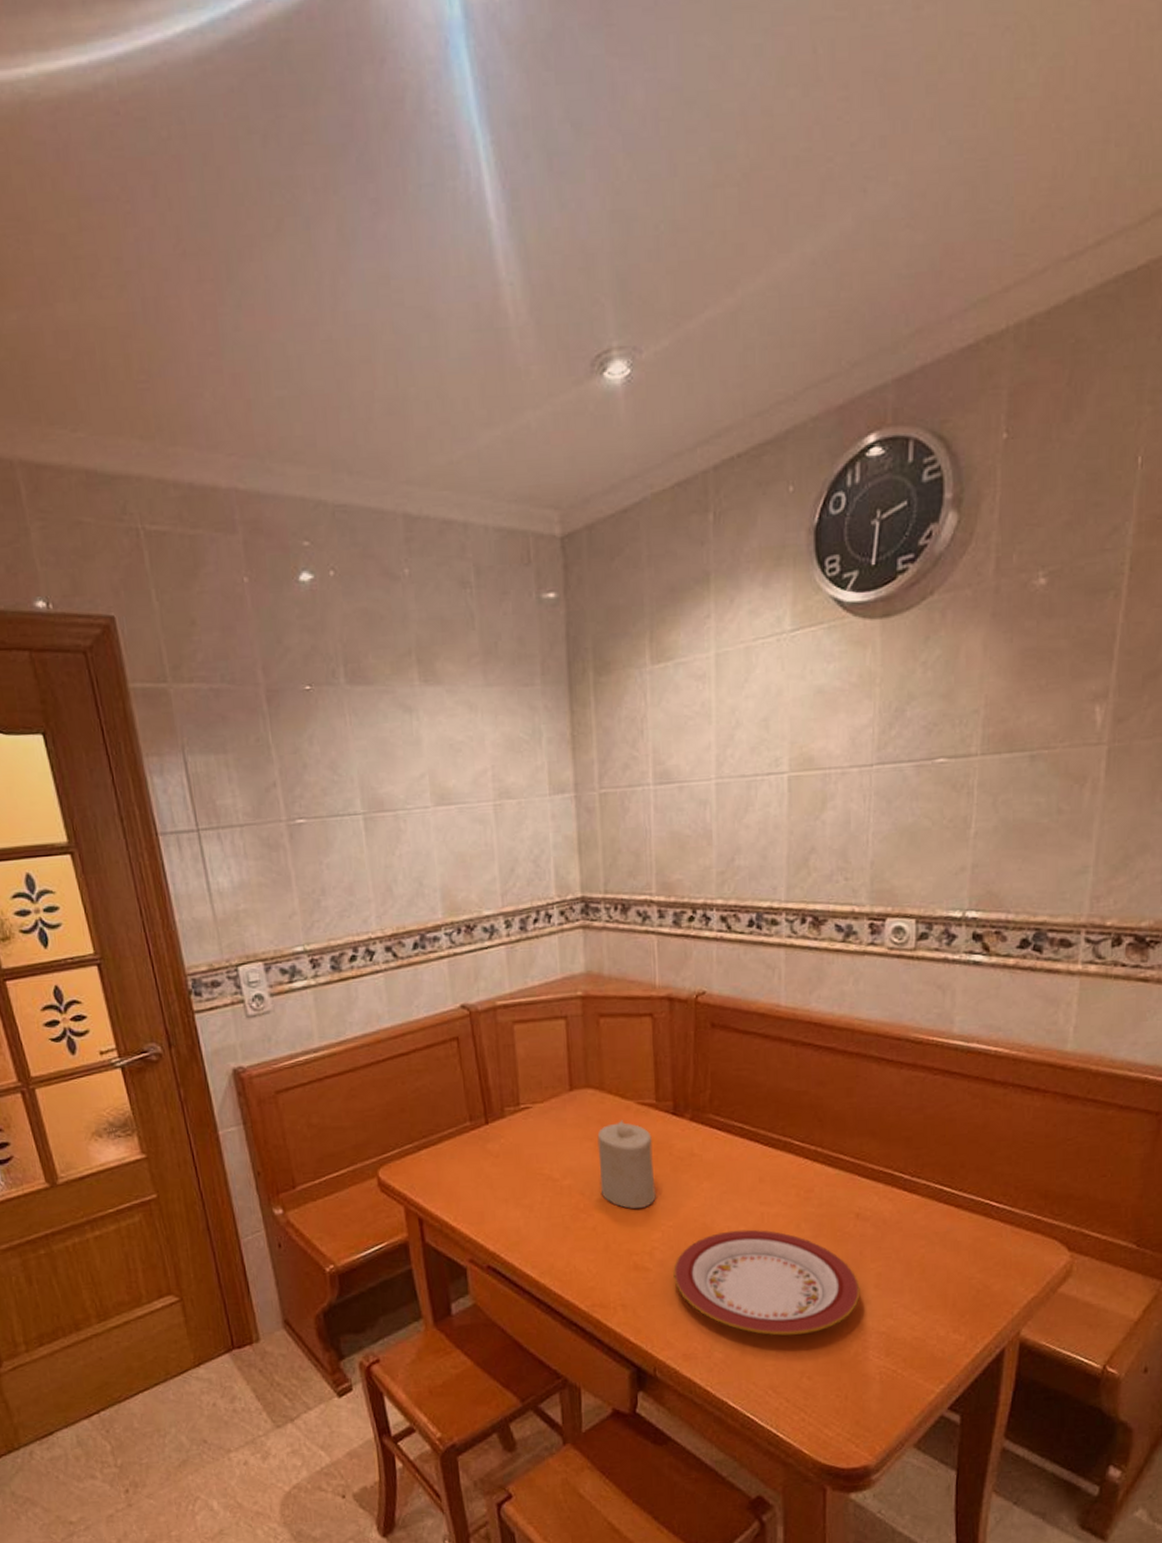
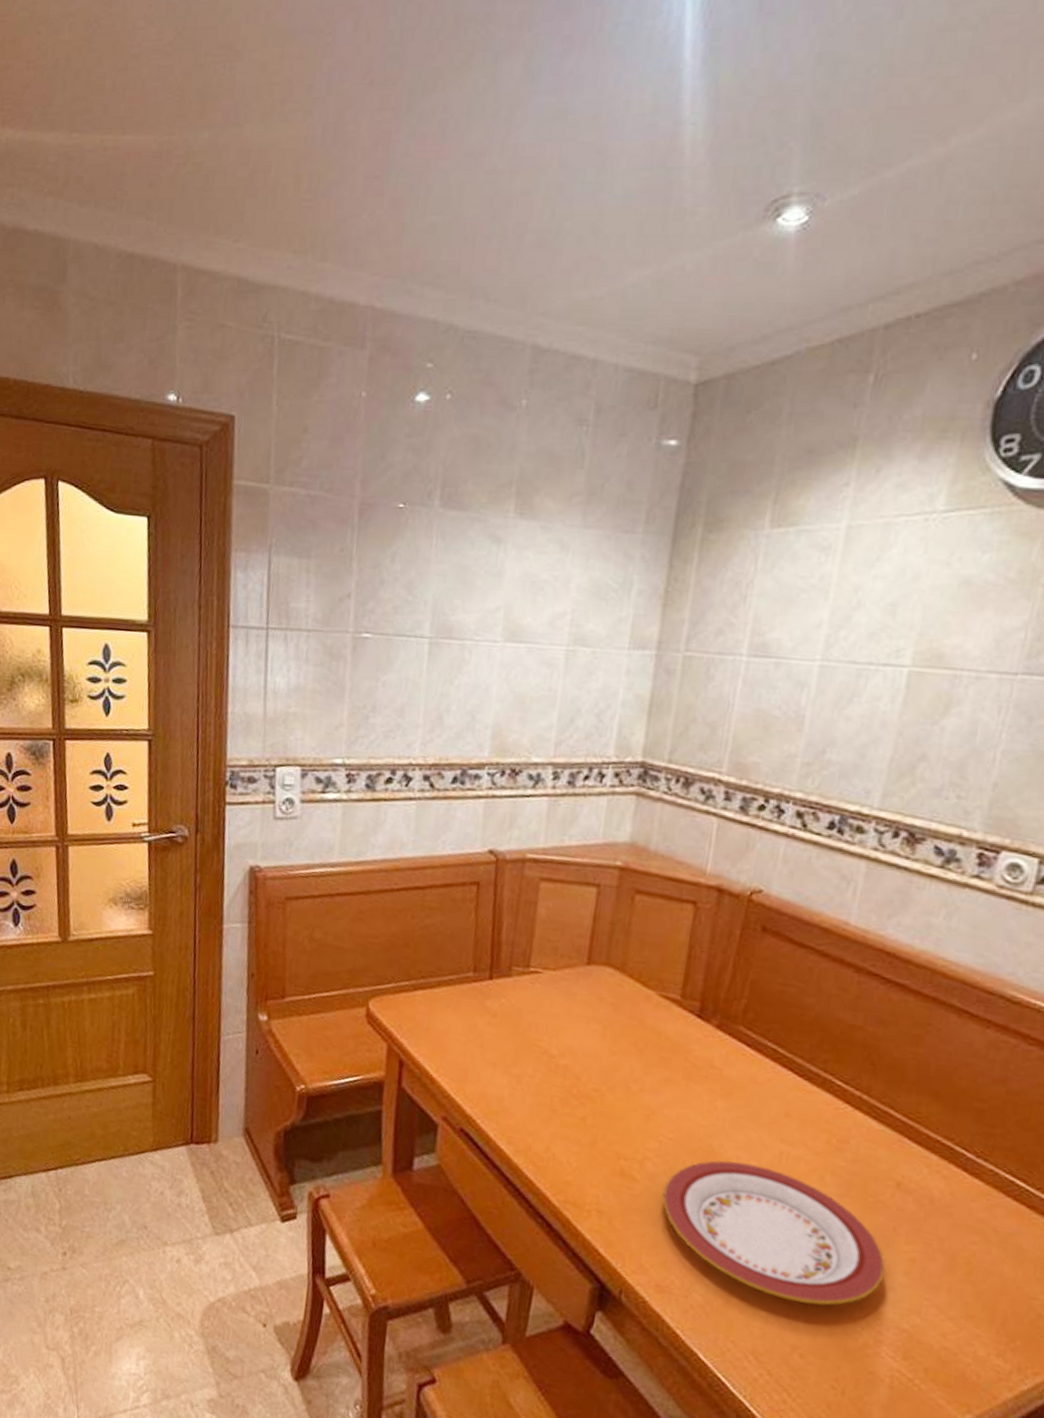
candle: present [597,1120,656,1209] -> none [599,1009,669,1111]

